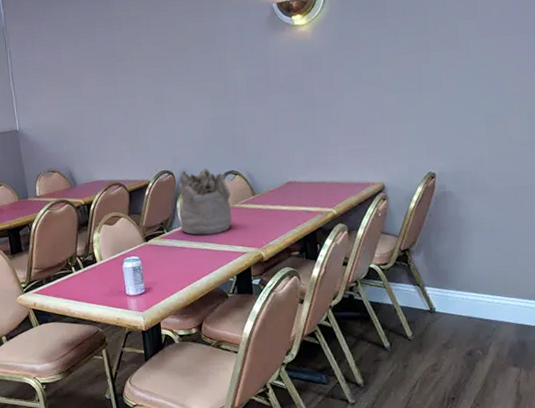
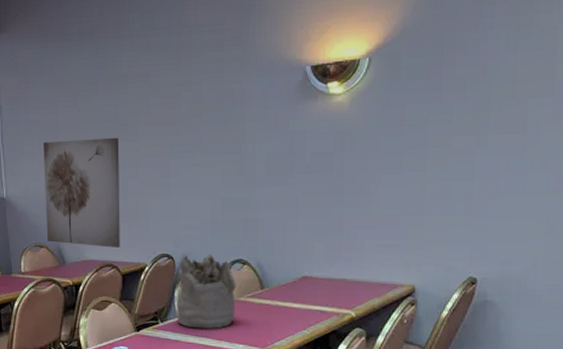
wall art: none [50,71,125,168] -> present [44,137,120,247]

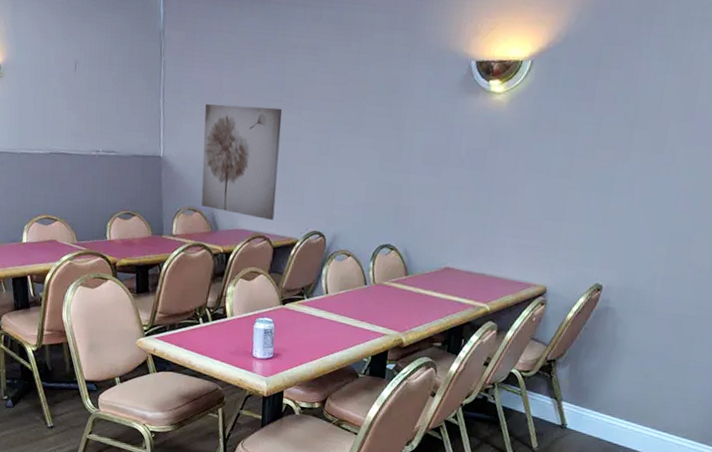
mineral sample: present [177,253,236,329] -> none [322,234,383,310]

